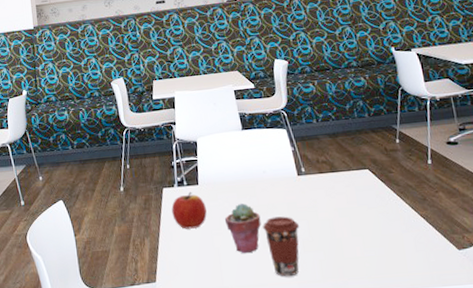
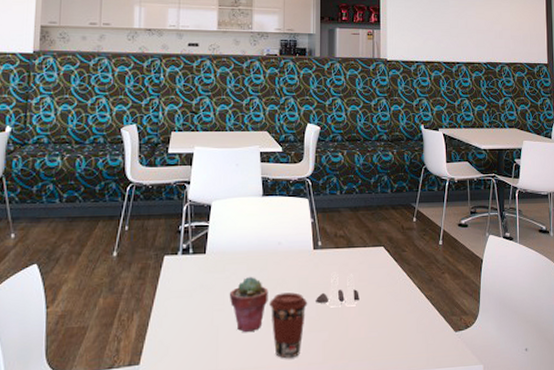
apple: present [171,191,207,229] -> none [171,261,211,304]
salt and pepper shaker set: none [307,196,351,229] -> present [316,272,359,308]

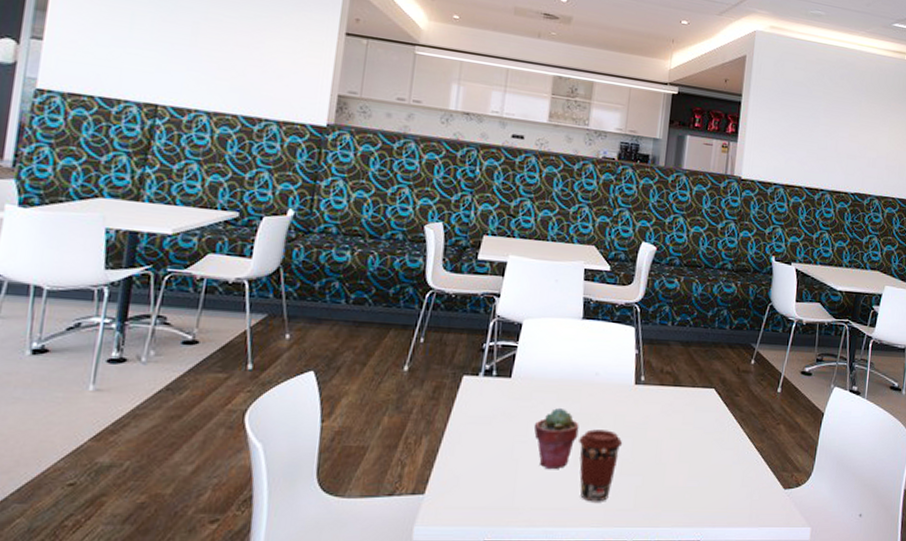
salt and pepper shaker set: present [316,272,359,308] -> none [632,411,682,451]

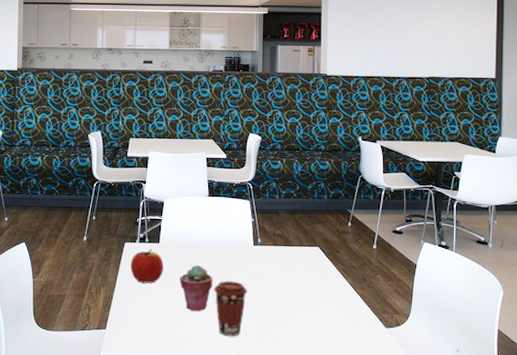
apple: none [467,384,515,432] -> present [130,248,163,284]

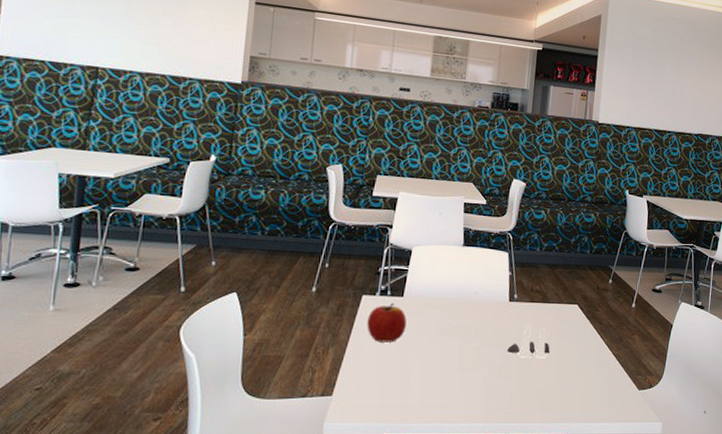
potted succulent: present [179,264,213,311] -> none [423,321,462,374]
coffee cup: present [214,281,248,336] -> none [462,340,500,401]
salt and pepper shaker set: none [255,266,295,297] -> present [507,324,550,358]

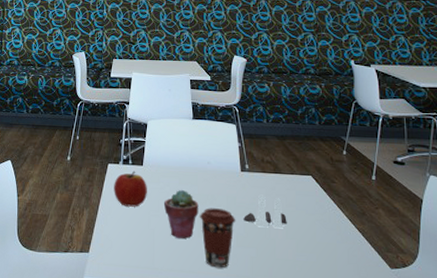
potted succulent: none [423,321,462,374] -> present [163,189,199,239]
coffee cup: none [462,340,500,401] -> present [200,208,236,268]

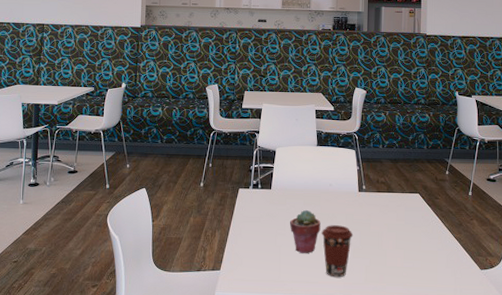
apple: present [114,171,147,207] -> none [244,194,275,227]
salt and pepper shaker set: present [244,194,287,228] -> none [360,211,397,240]

